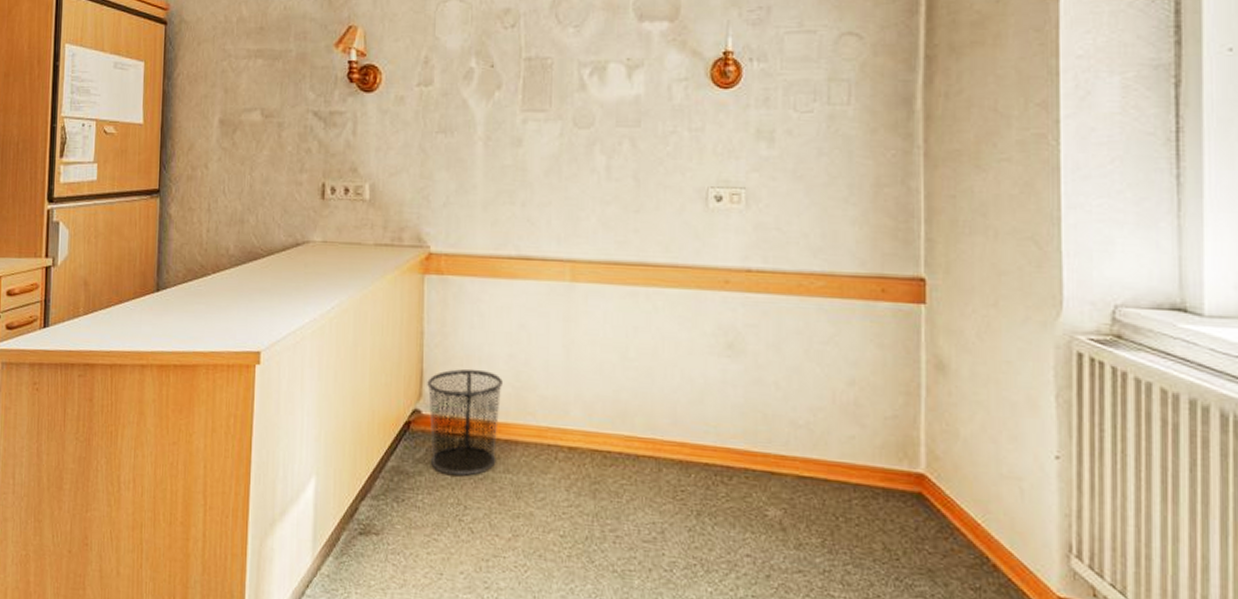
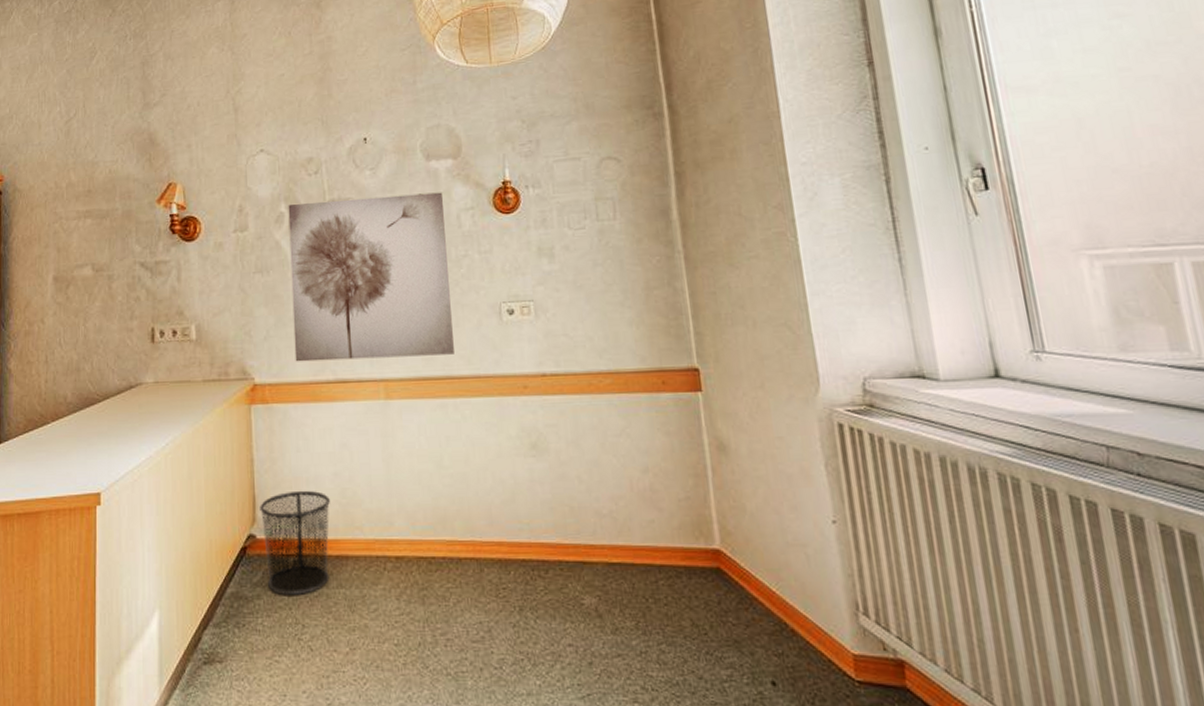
wall art: none [475,58,653,240] -> present [288,192,454,362]

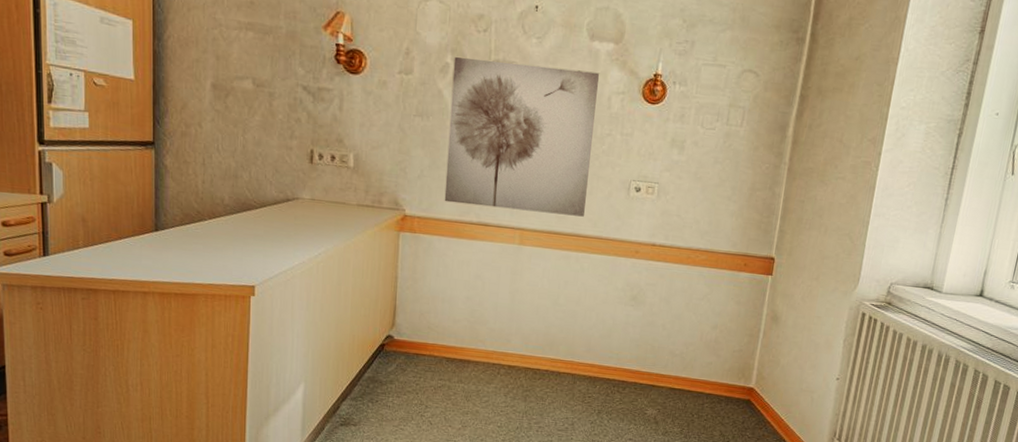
waste bin: present [260,490,330,595] -> none [399,306,460,385]

